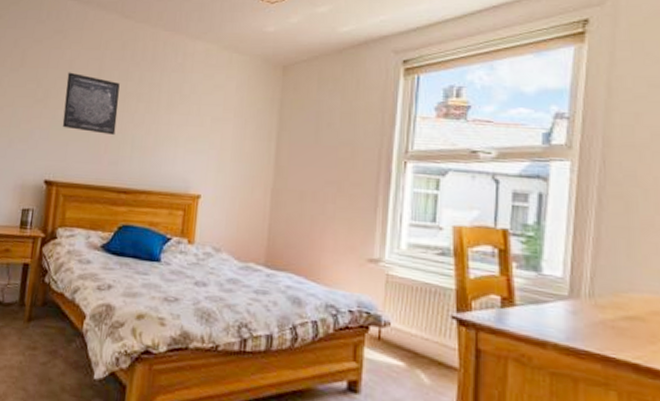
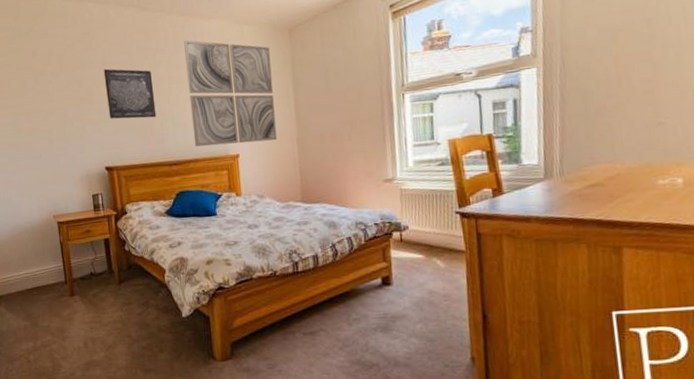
wall art: none [151,57,258,188] -> present [184,40,277,147]

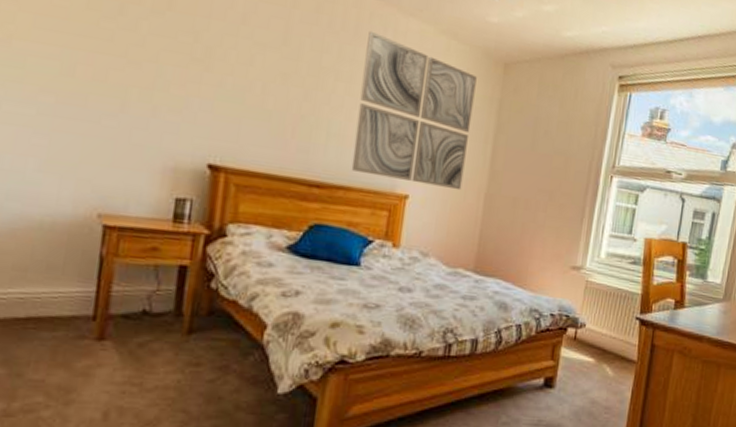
wall art: present [103,68,157,119] -> none [232,28,313,117]

